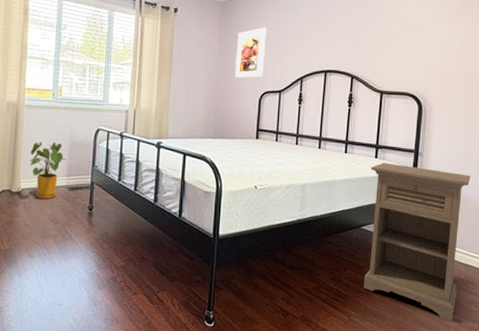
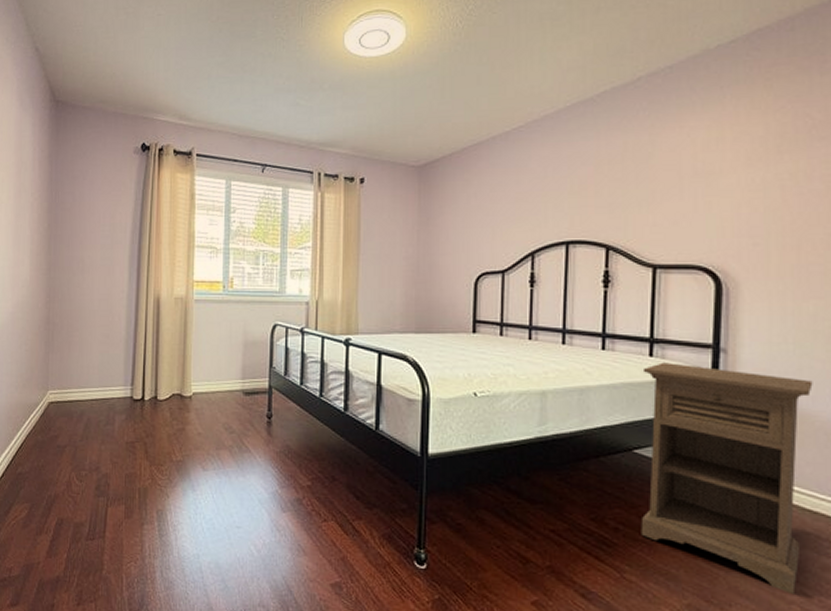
house plant: present [30,142,66,199] -> none [201,340,240,405]
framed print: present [235,27,267,78] -> none [441,191,482,258]

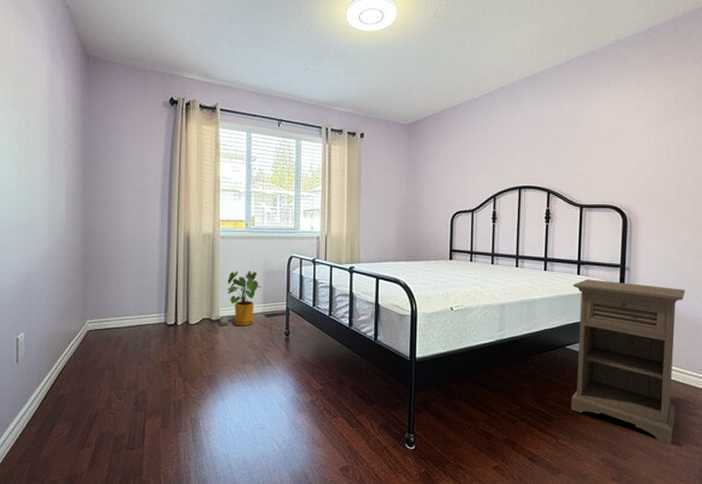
house plant: none [201,340,240,405] -> present [227,271,261,326]

